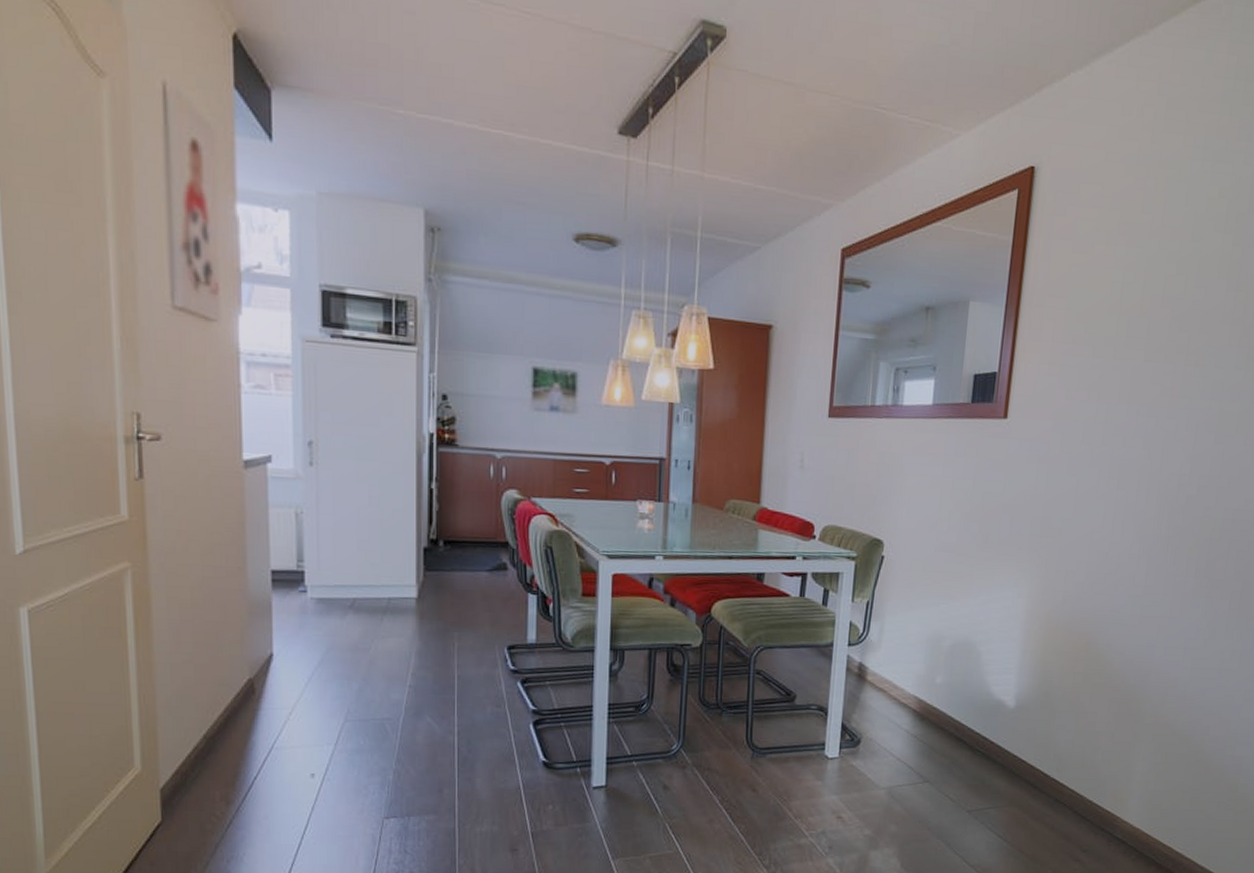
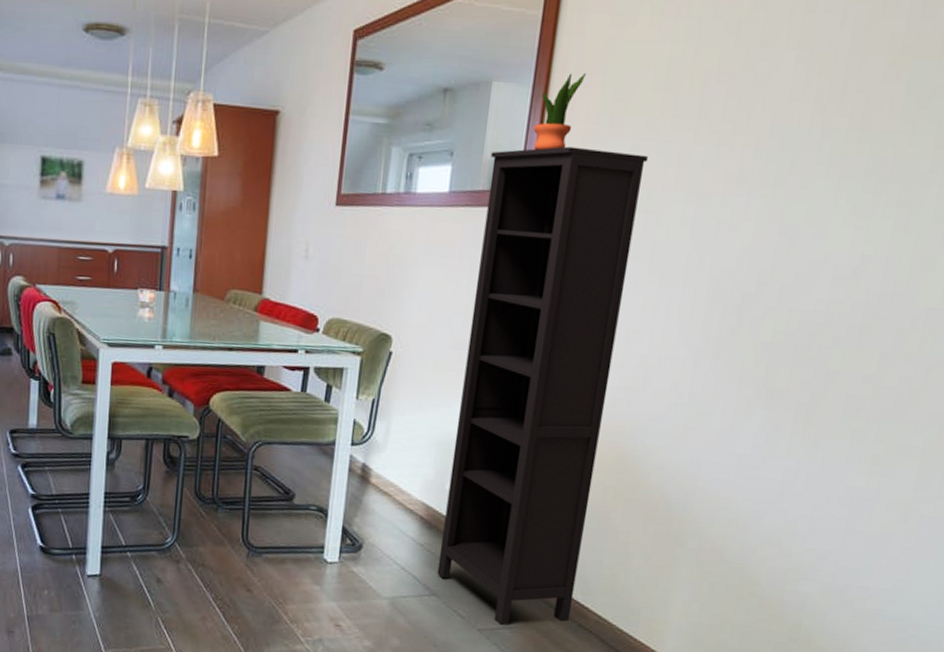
bookcase: none [929,362,1107,806] -> present [437,146,649,626]
potted plant: none [1007,294,1053,366] -> present [533,72,587,151]

